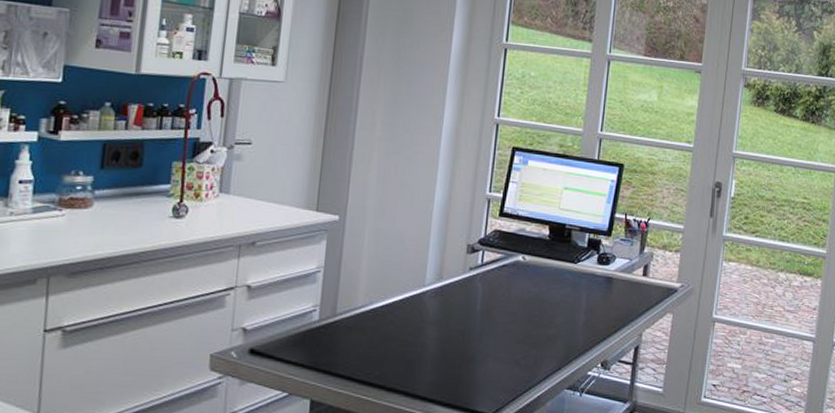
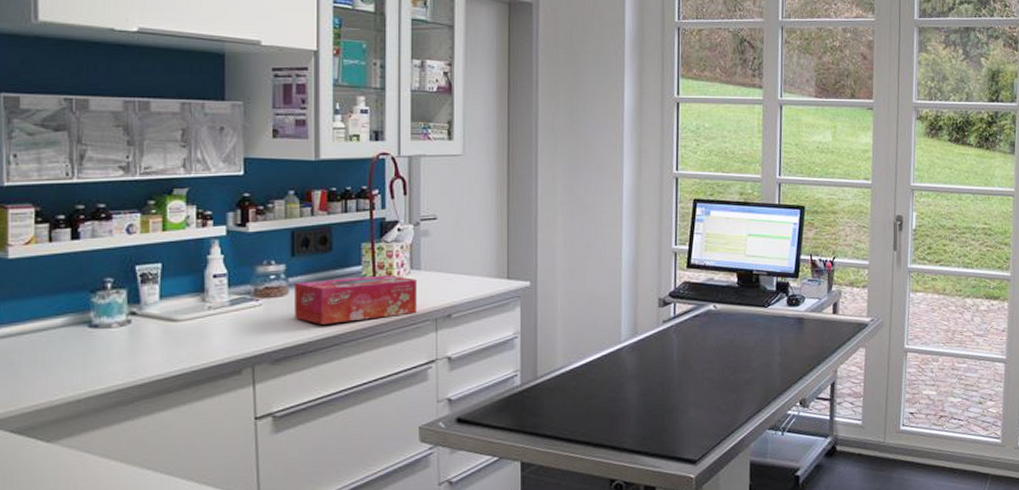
tissue box: none [96,195,224,241] -> present [295,275,417,324]

